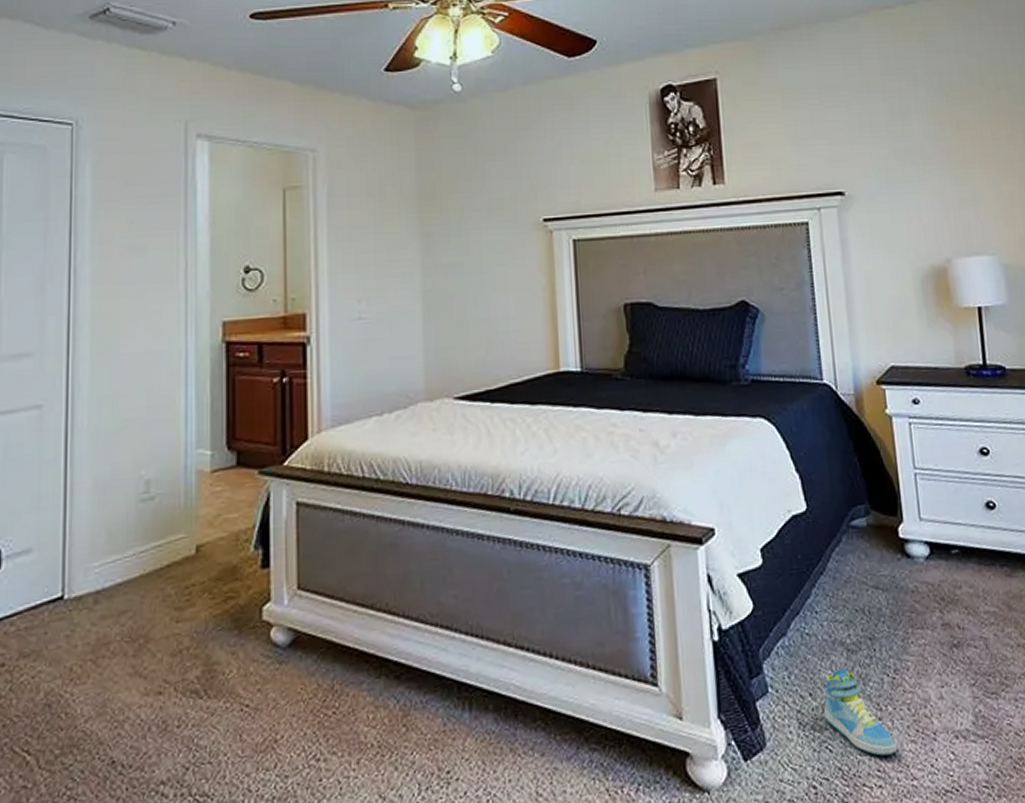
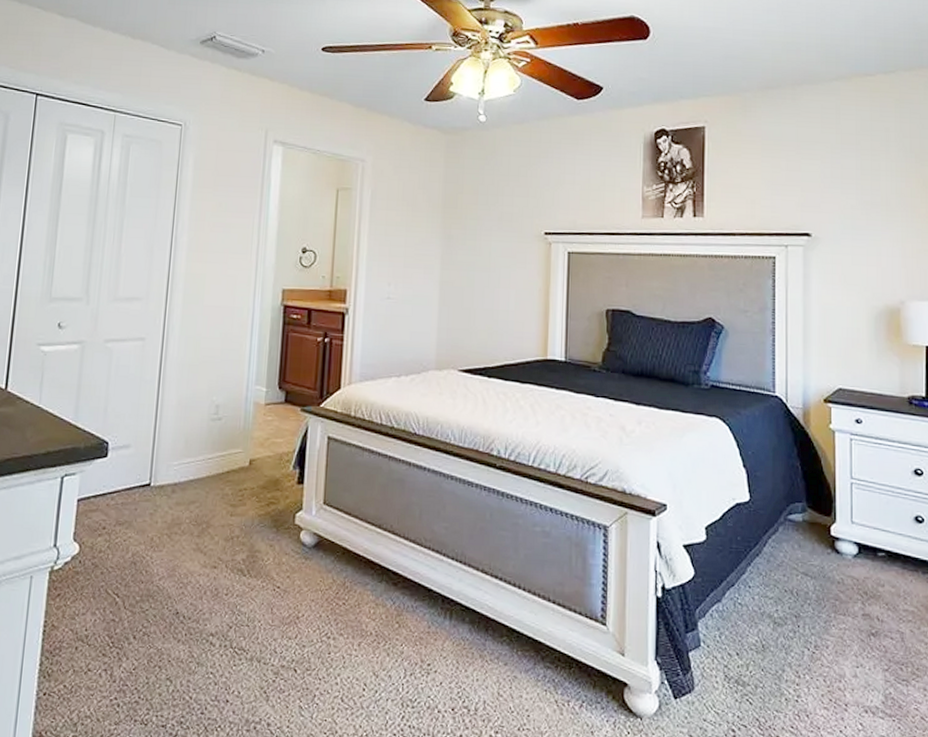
sneaker: present [824,668,898,756] -> none [748,637,811,716]

